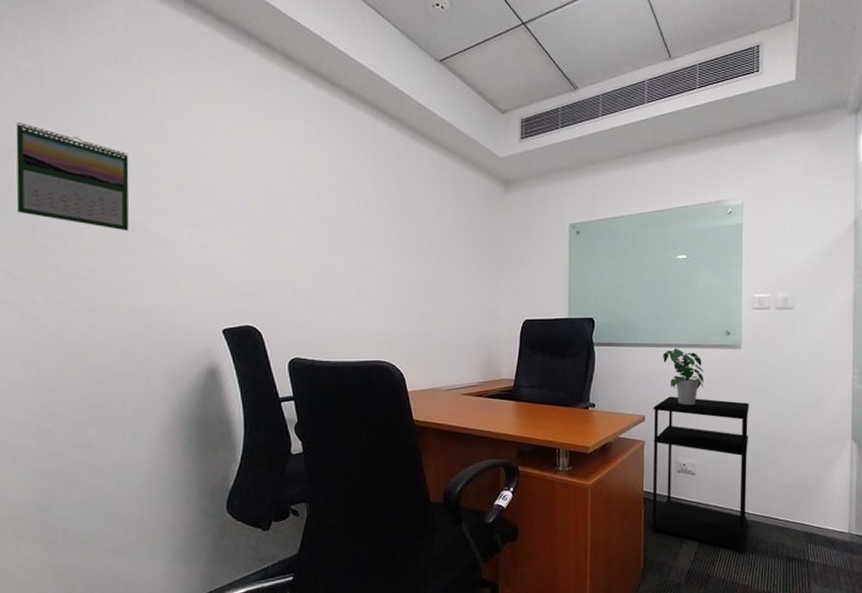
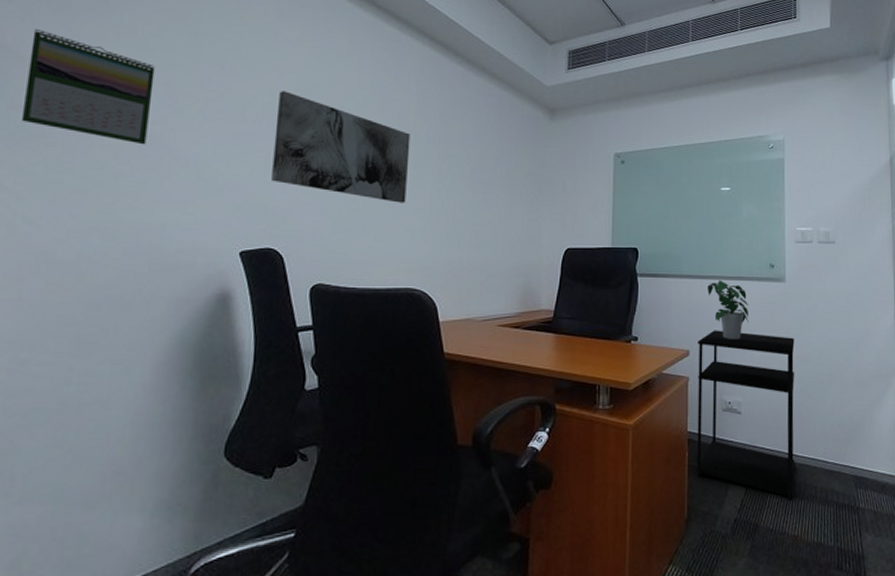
wall art: none [243,173,371,280] -> present [271,91,411,203]

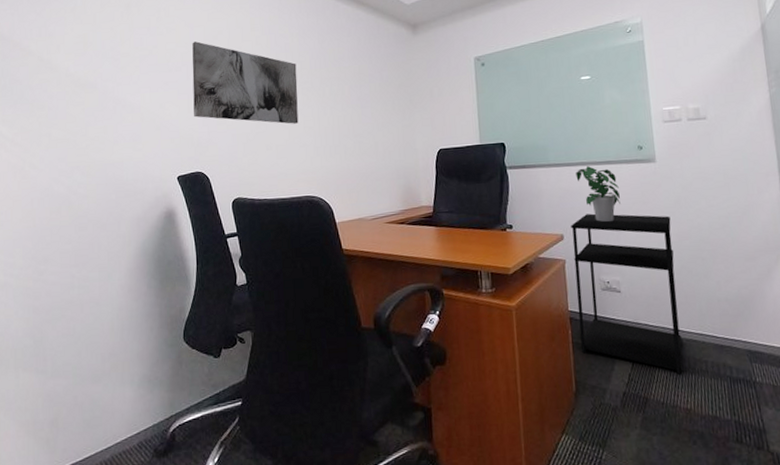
calendar: present [21,29,155,145] -> none [20,20,103,100]

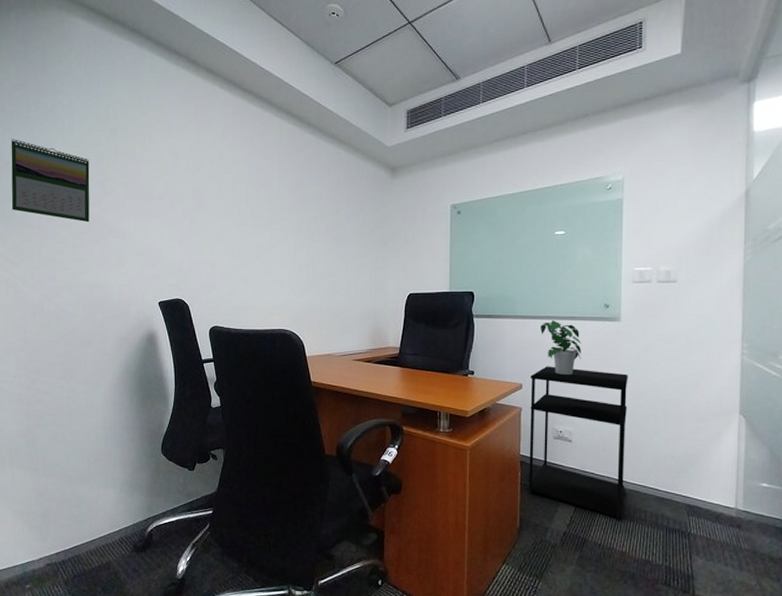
calendar: none [20,20,103,100] -> present [11,139,90,223]
wall art: present [192,41,299,124] -> none [175,171,276,259]

